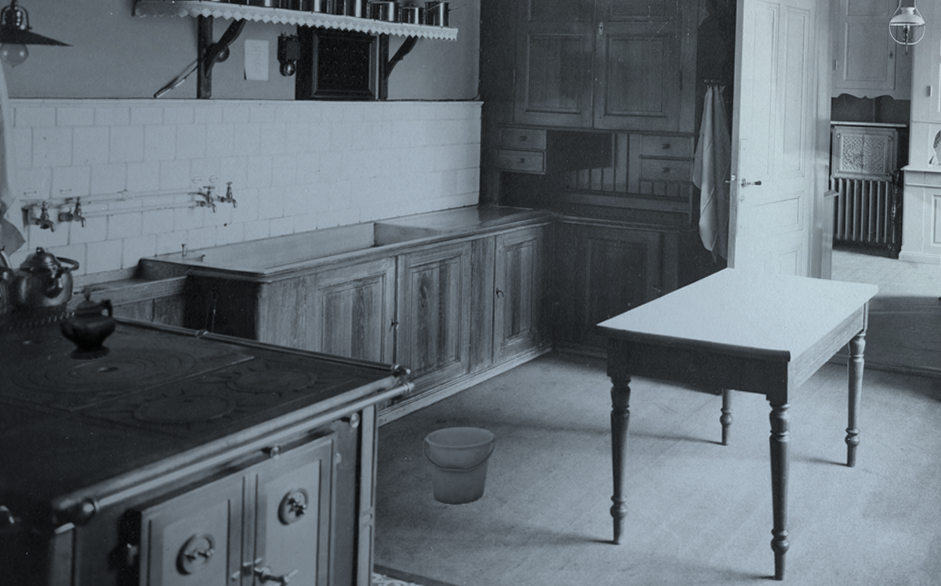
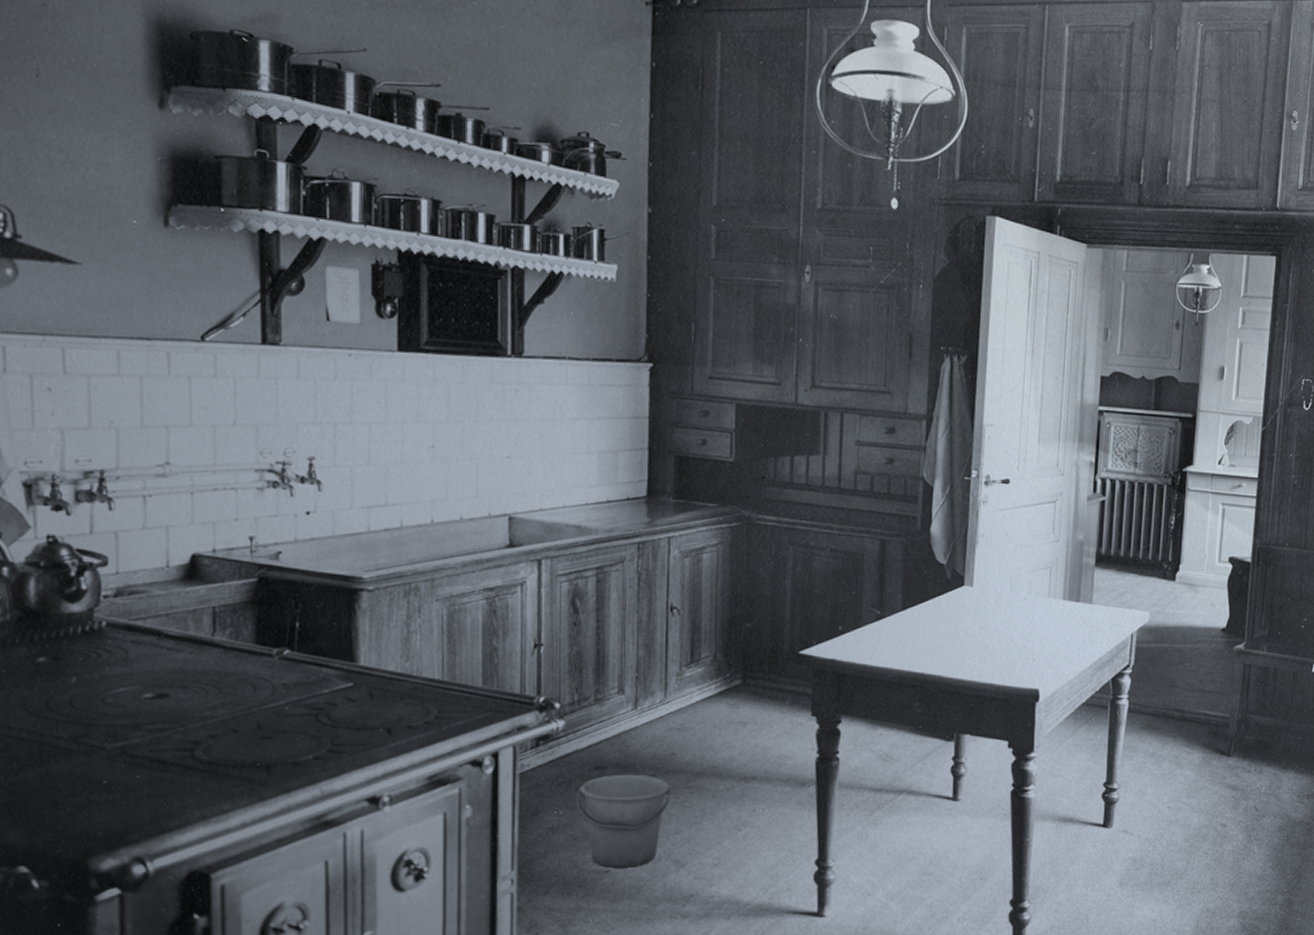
teapot: present [57,289,116,359] -> none [82,592,164,682]

